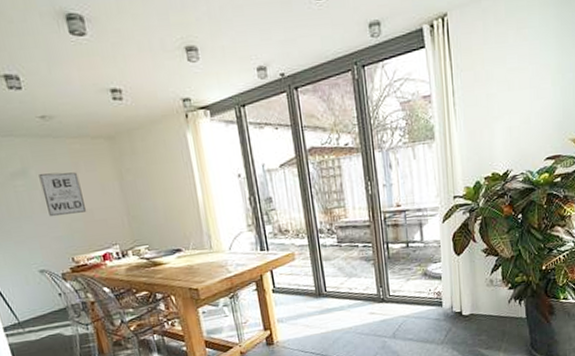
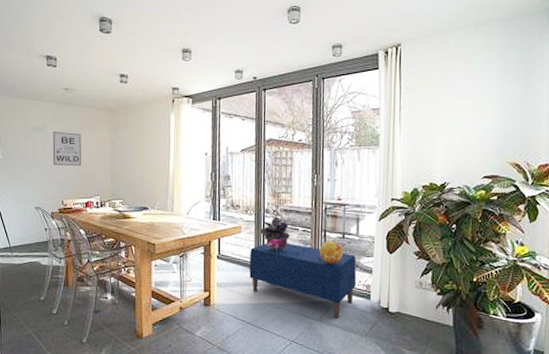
bench: none [308,262,427,332] -> present [249,243,357,319]
potted plant: none [316,235,350,273] -> present [260,217,290,251]
decorative sphere: none [383,252,409,278] -> present [319,241,343,264]

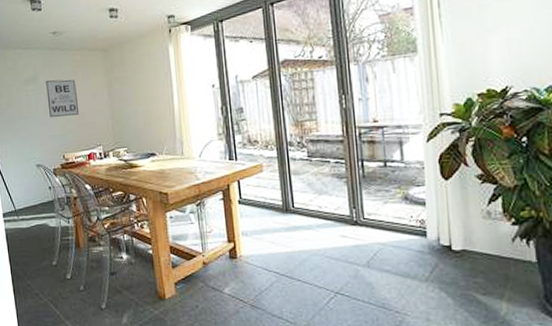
bench: present [249,243,357,319] -> none [276,178,408,263]
potted plant: present [260,217,290,251] -> none [285,149,321,189]
decorative sphere: present [319,241,343,264] -> none [357,171,387,199]

